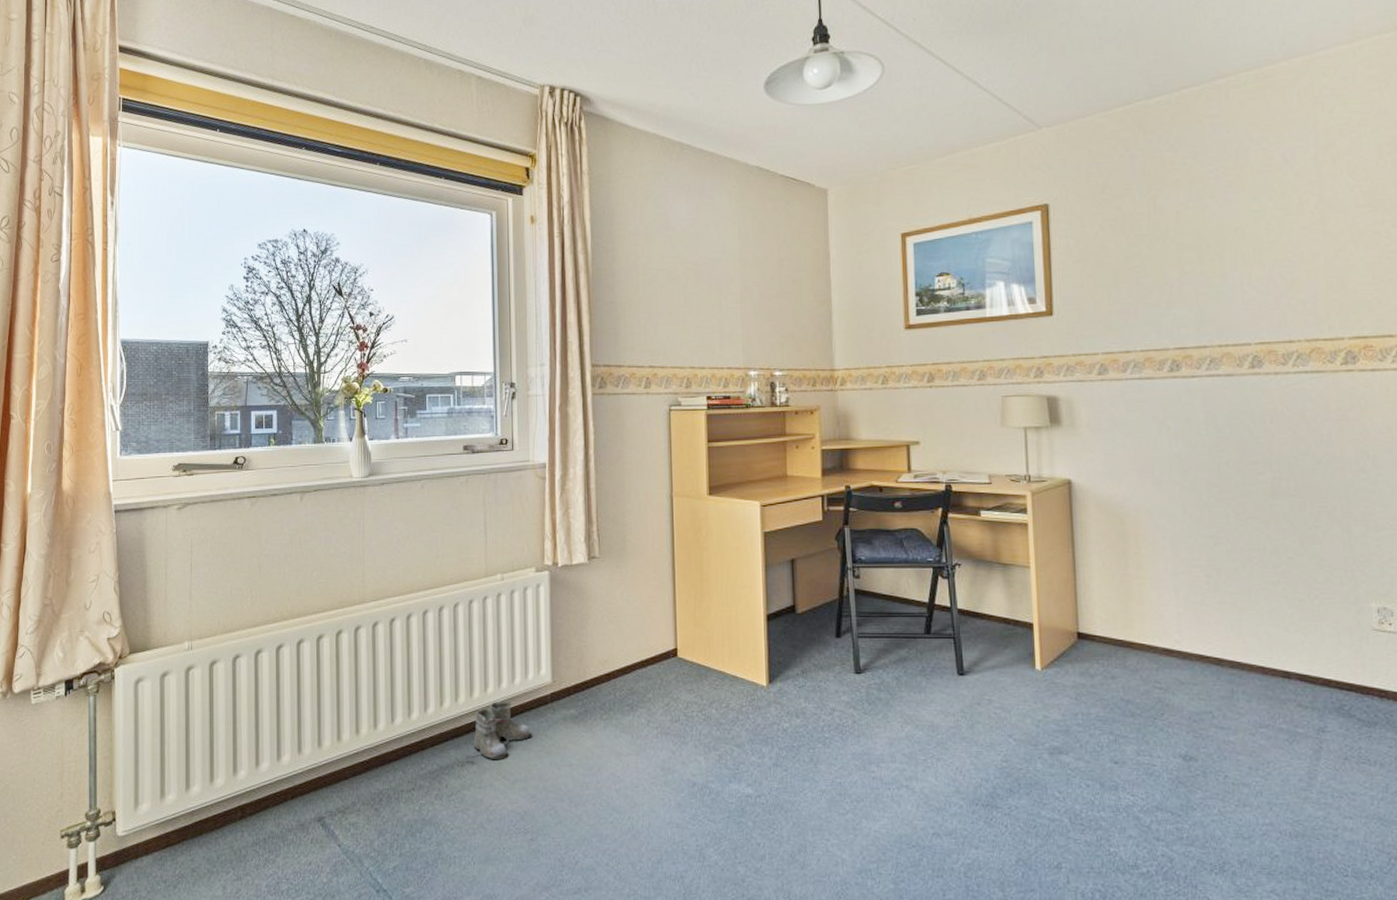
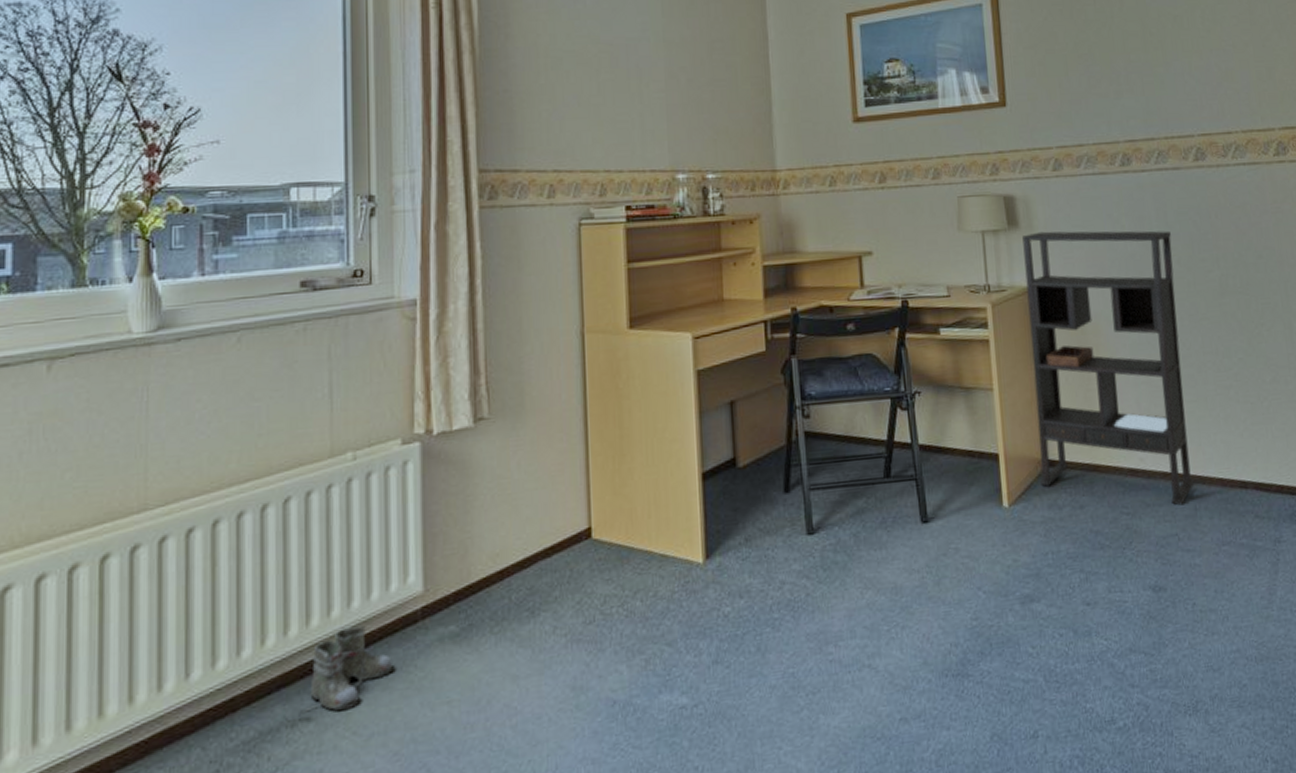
bookshelf: none [1064,430,1233,687] -> present [1022,230,1195,506]

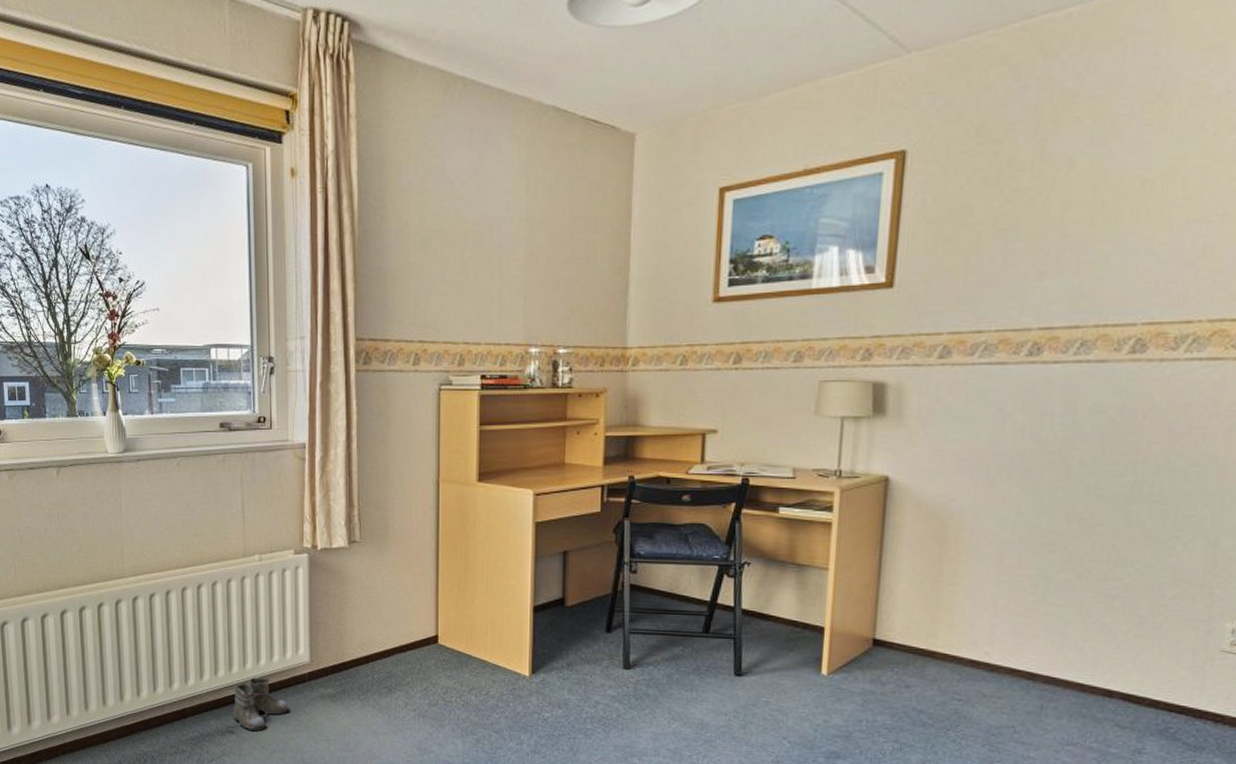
bookshelf: present [1022,230,1195,506] -> none [865,421,1077,702]

